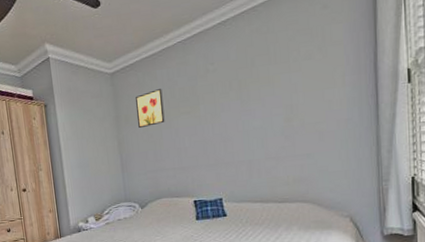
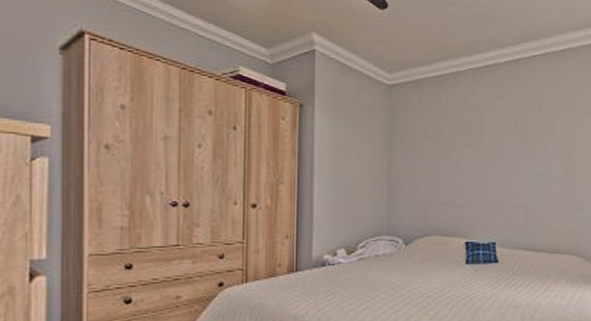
wall art: present [136,89,165,128] -> none [414,114,445,153]

